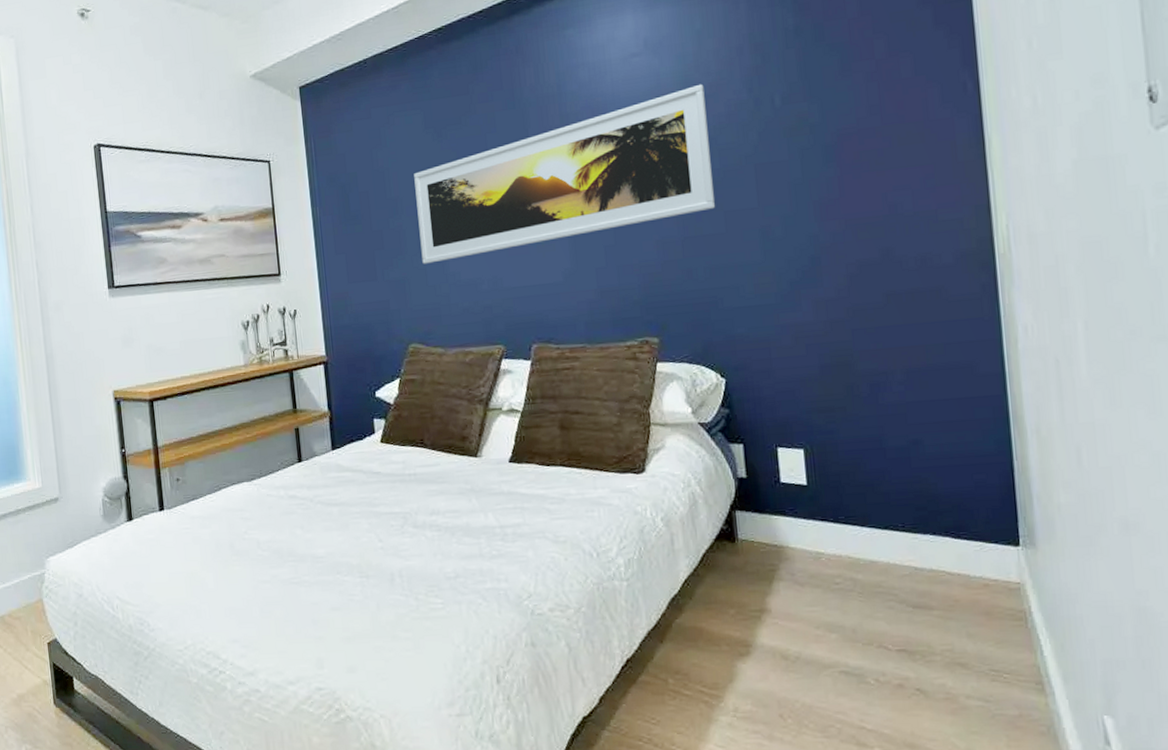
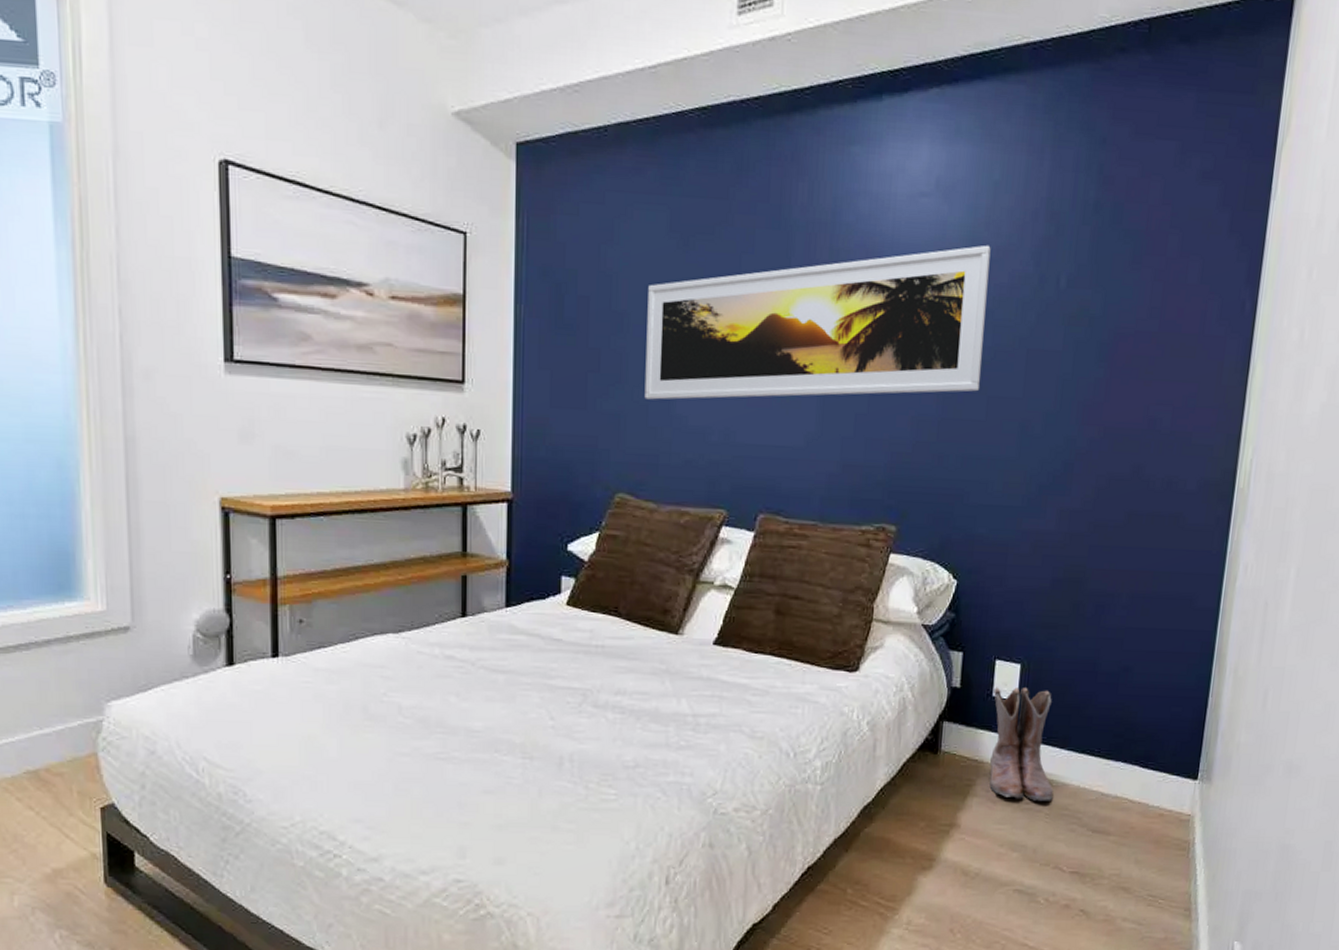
boots: none [780,471,863,581] -> present [989,687,1054,801]

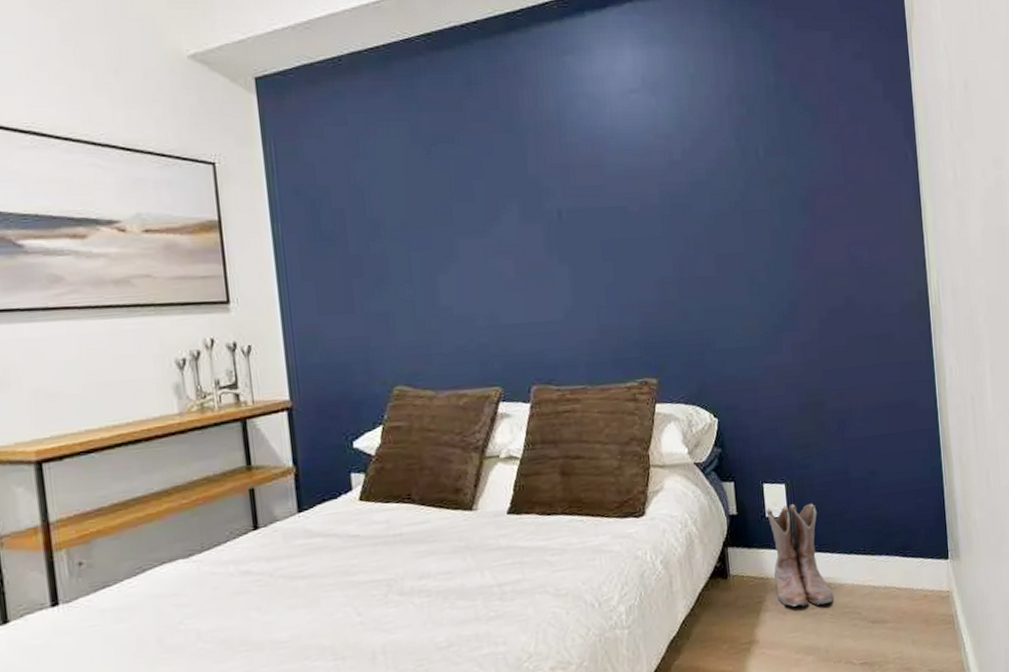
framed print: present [644,244,991,400] -> none [399,128,708,296]

